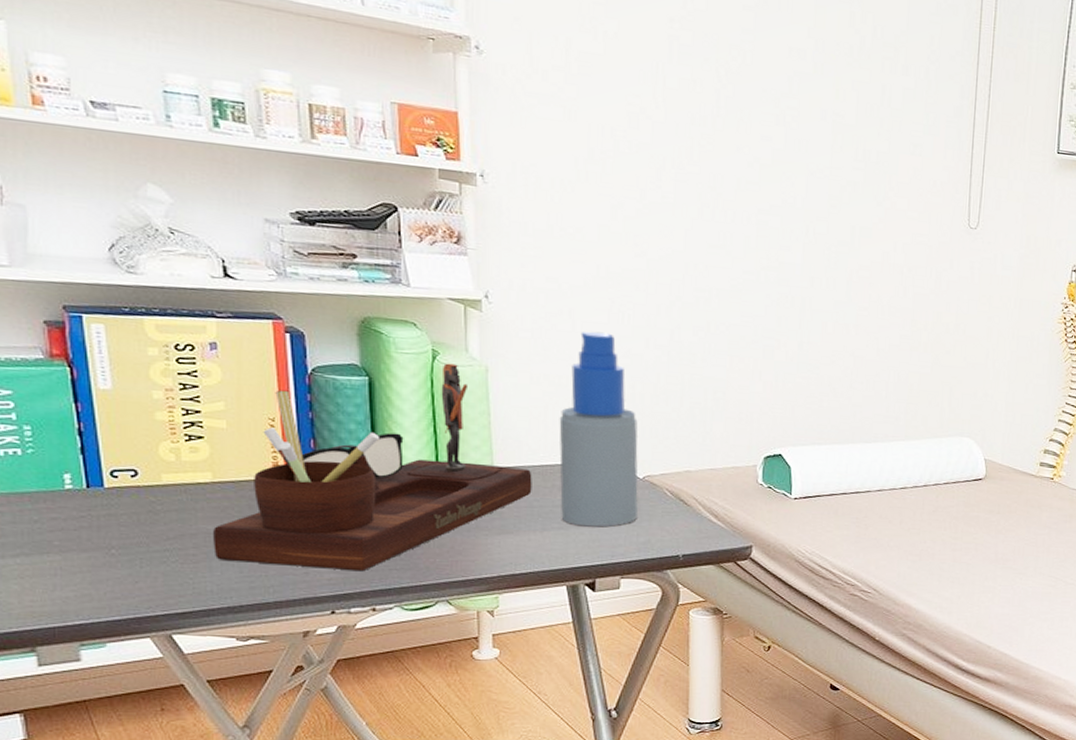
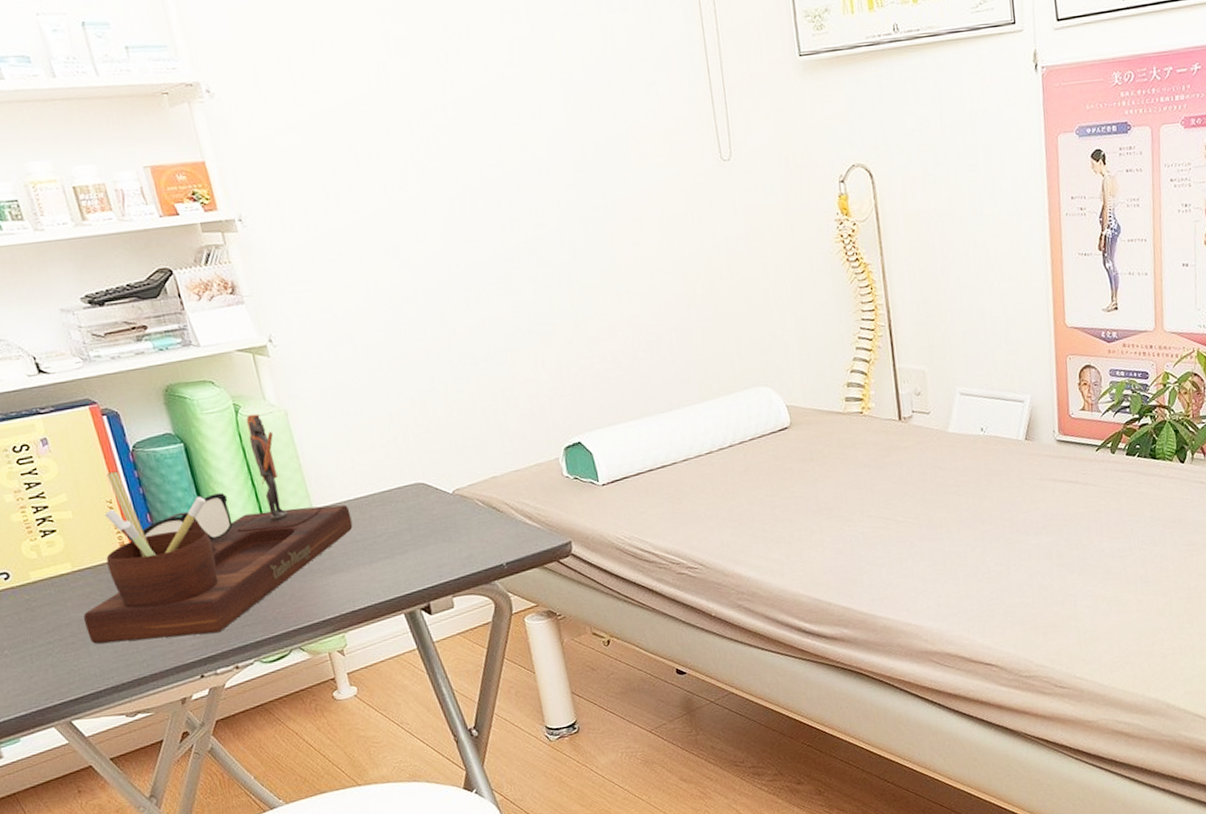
spray bottle: present [559,331,639,527] -> none [362,352,456,552]

